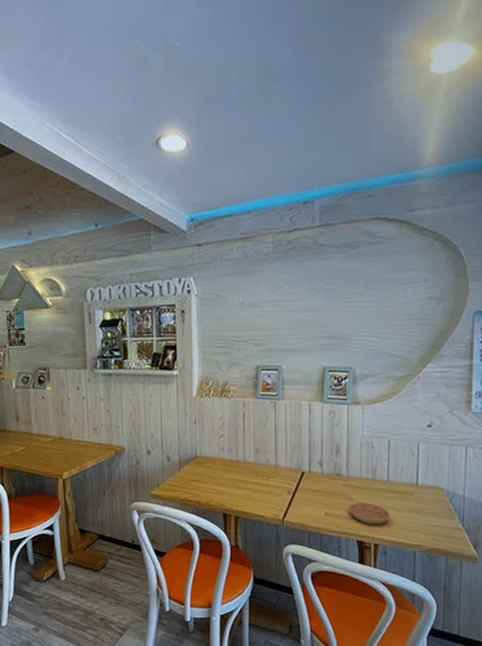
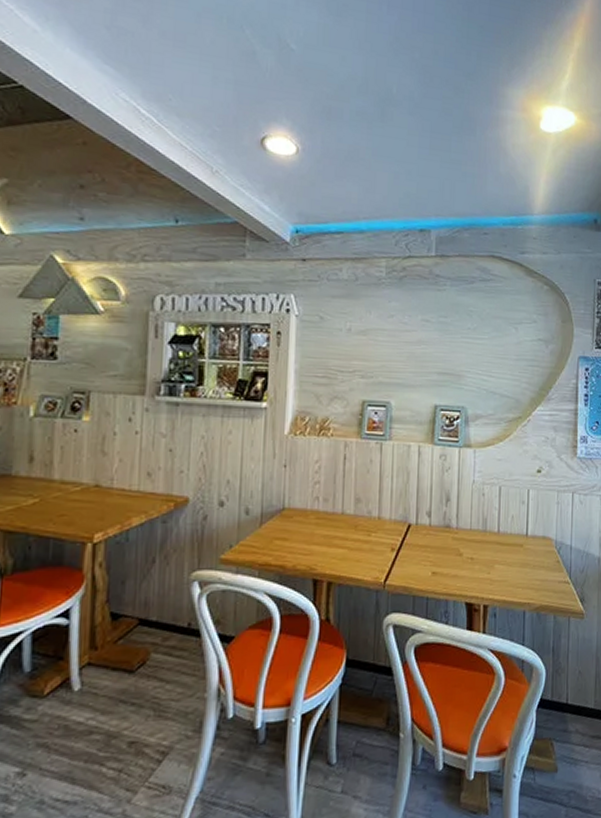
saucer: present [349,503,390,525] -> none [458,559,500,583]

